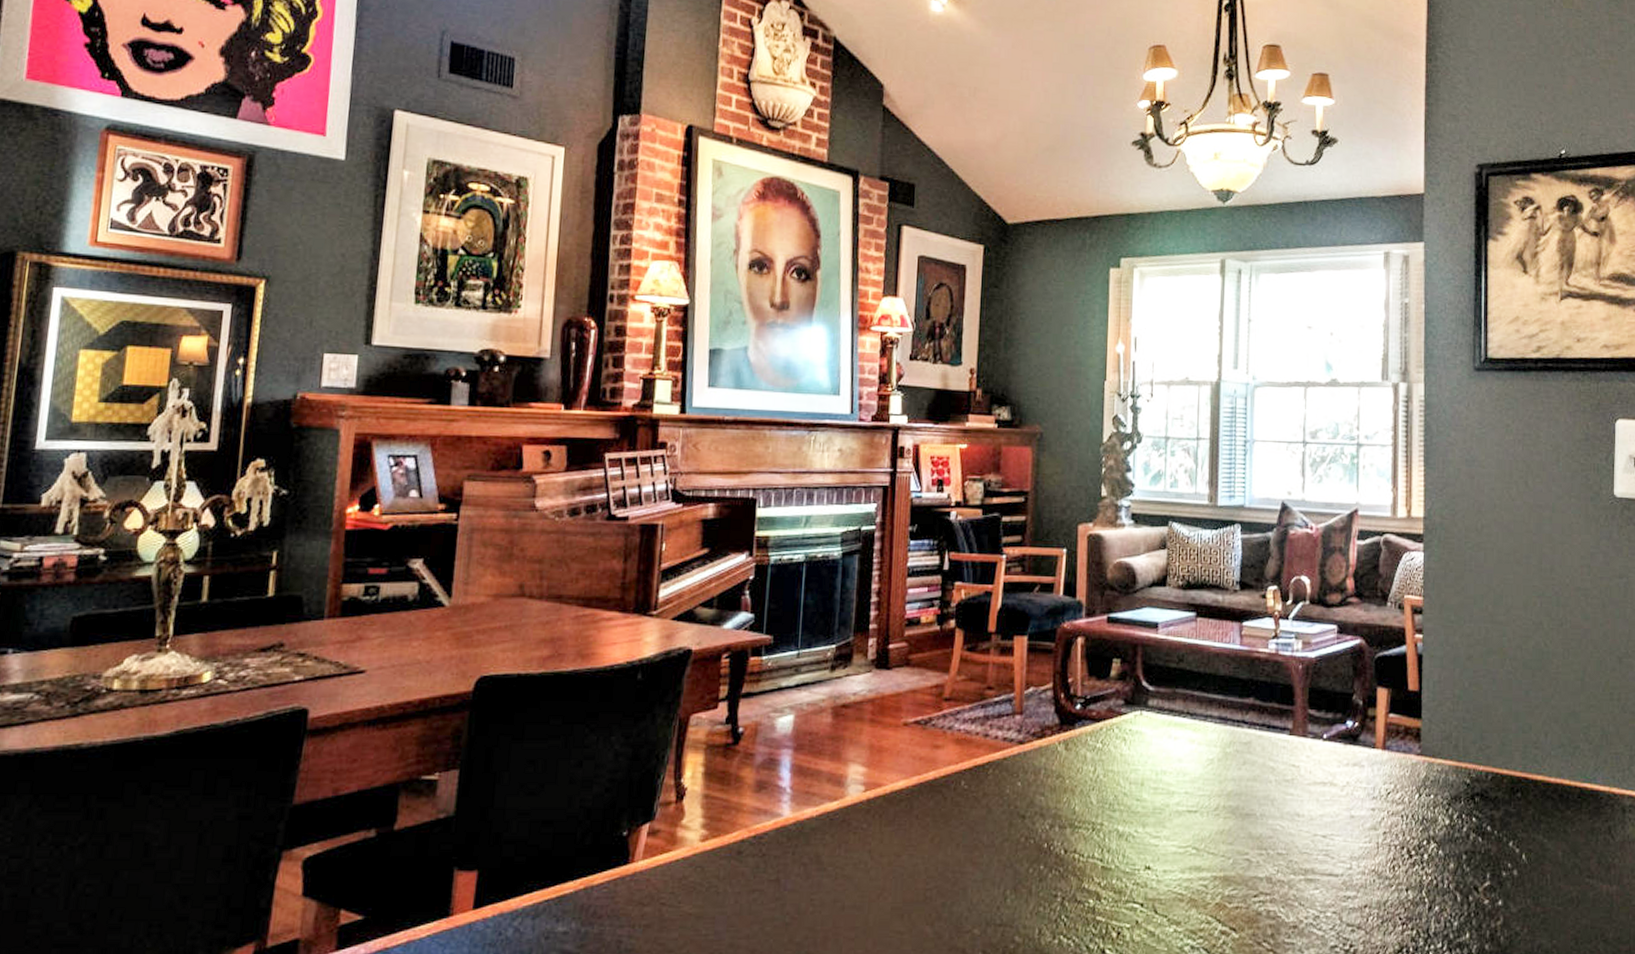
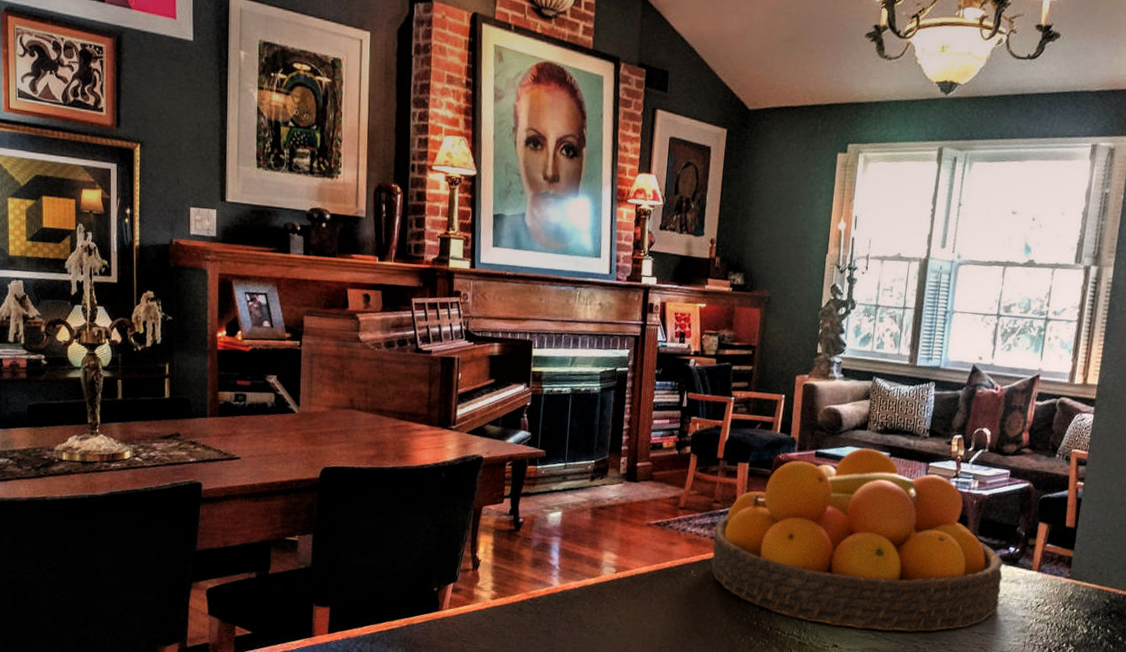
fruit bowl: none [986,608,1343,843] -> present [711,448,1003,632]

